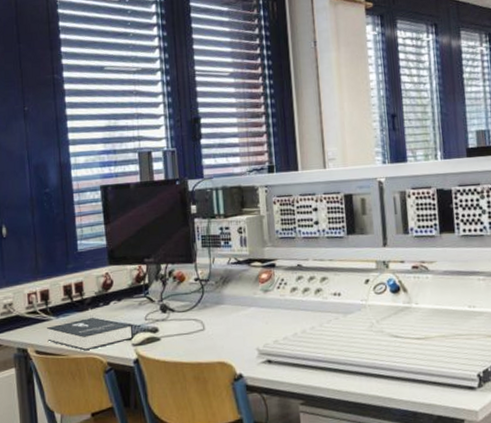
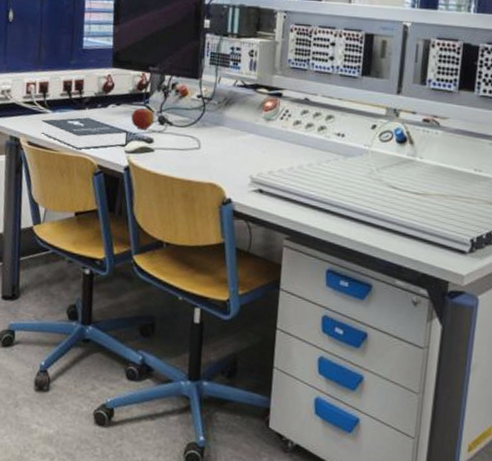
apple: none [134,299,157,321] -> present [131,107,155,129]

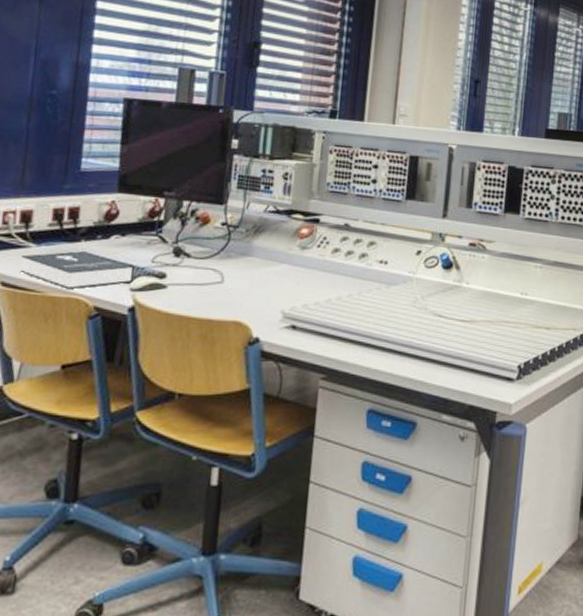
apple: present [131,107,155,129] -> none [139,238,169,263]

